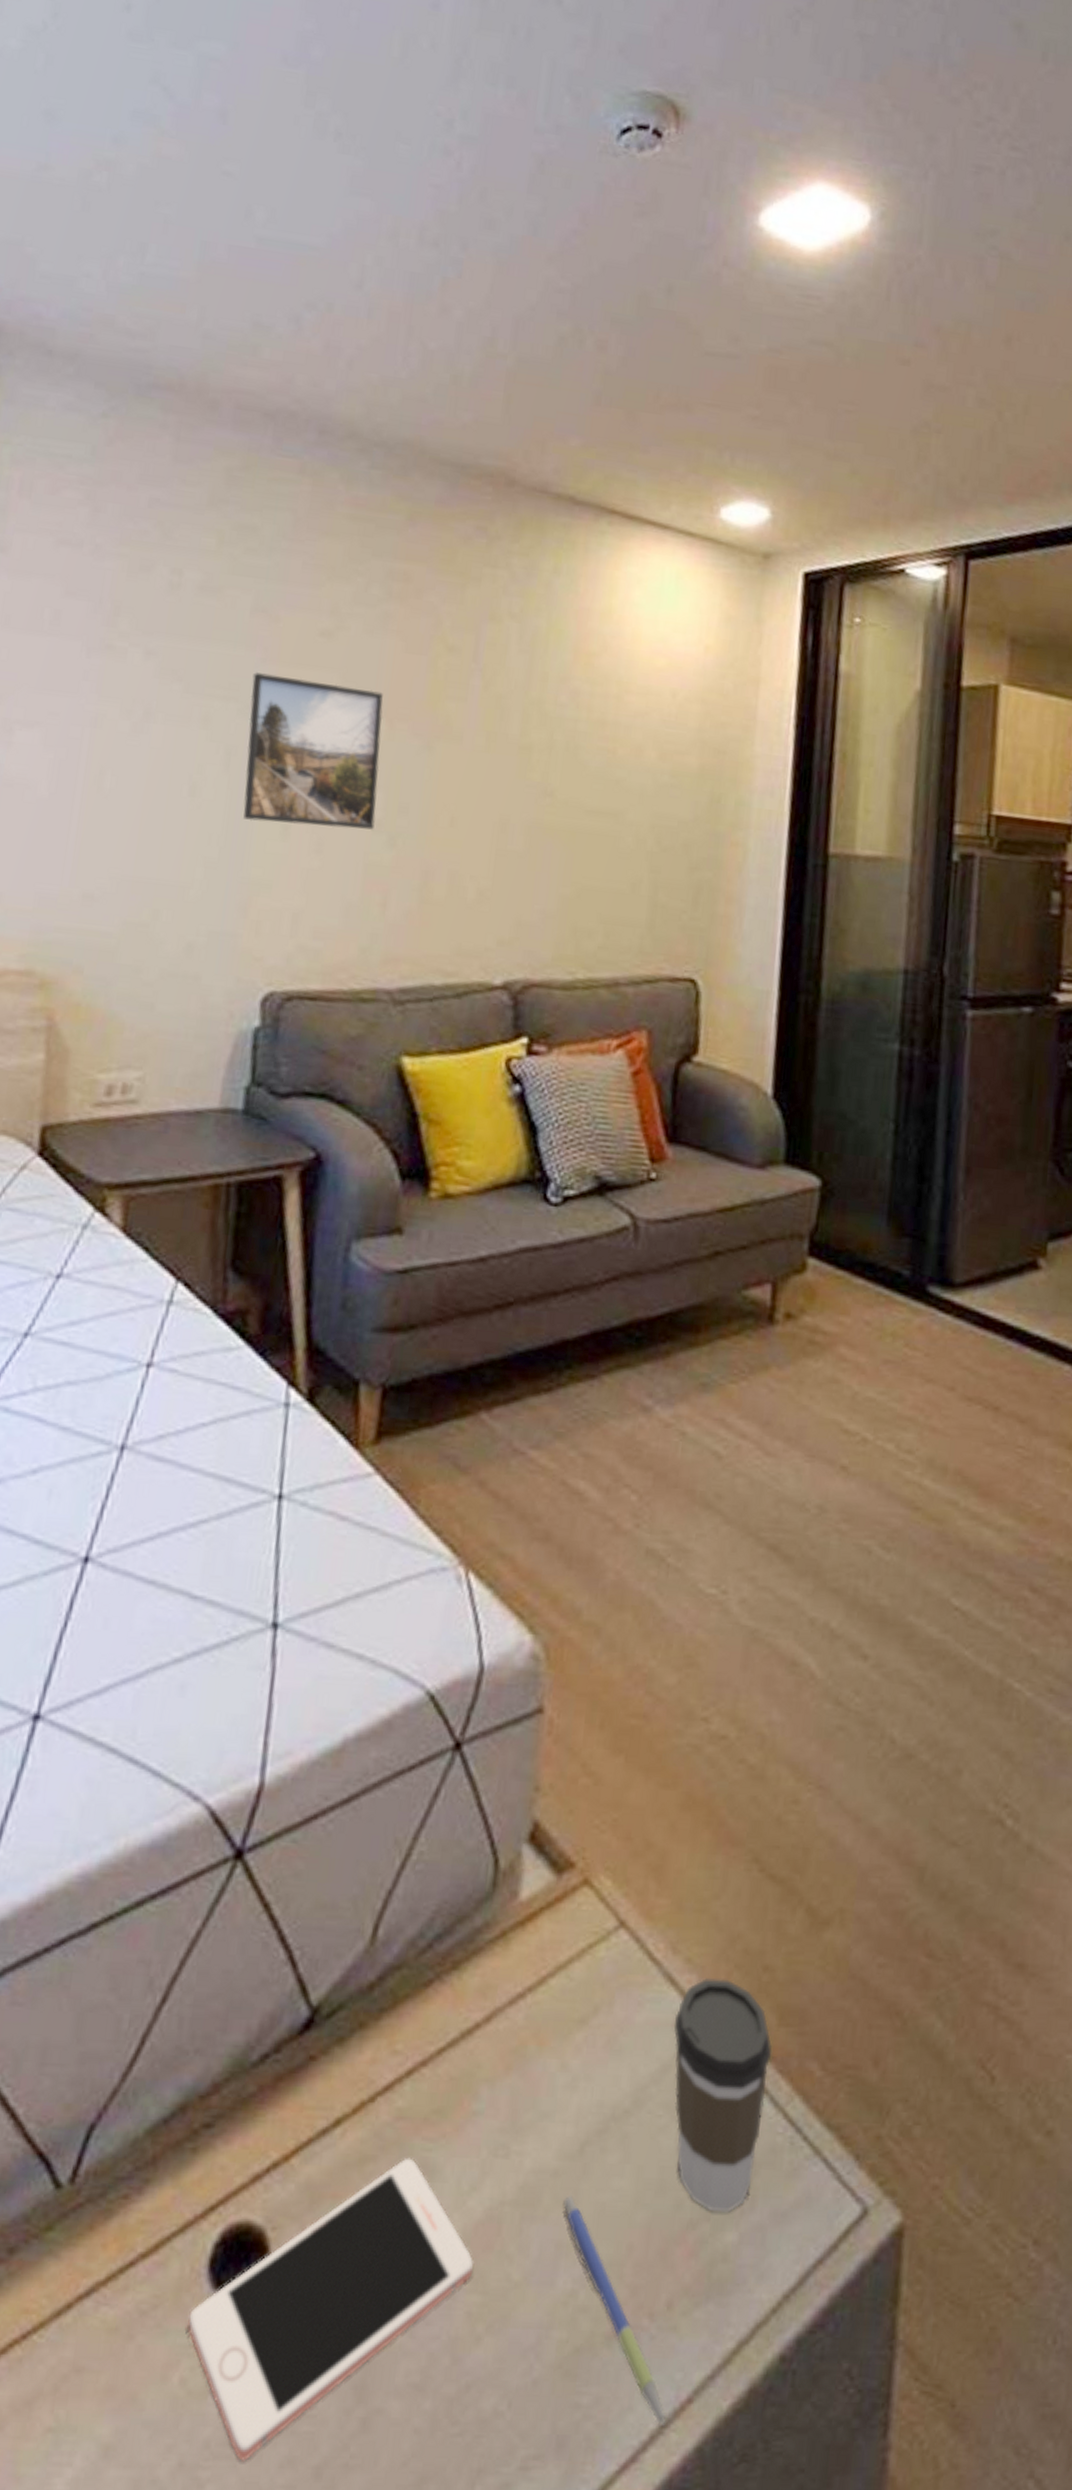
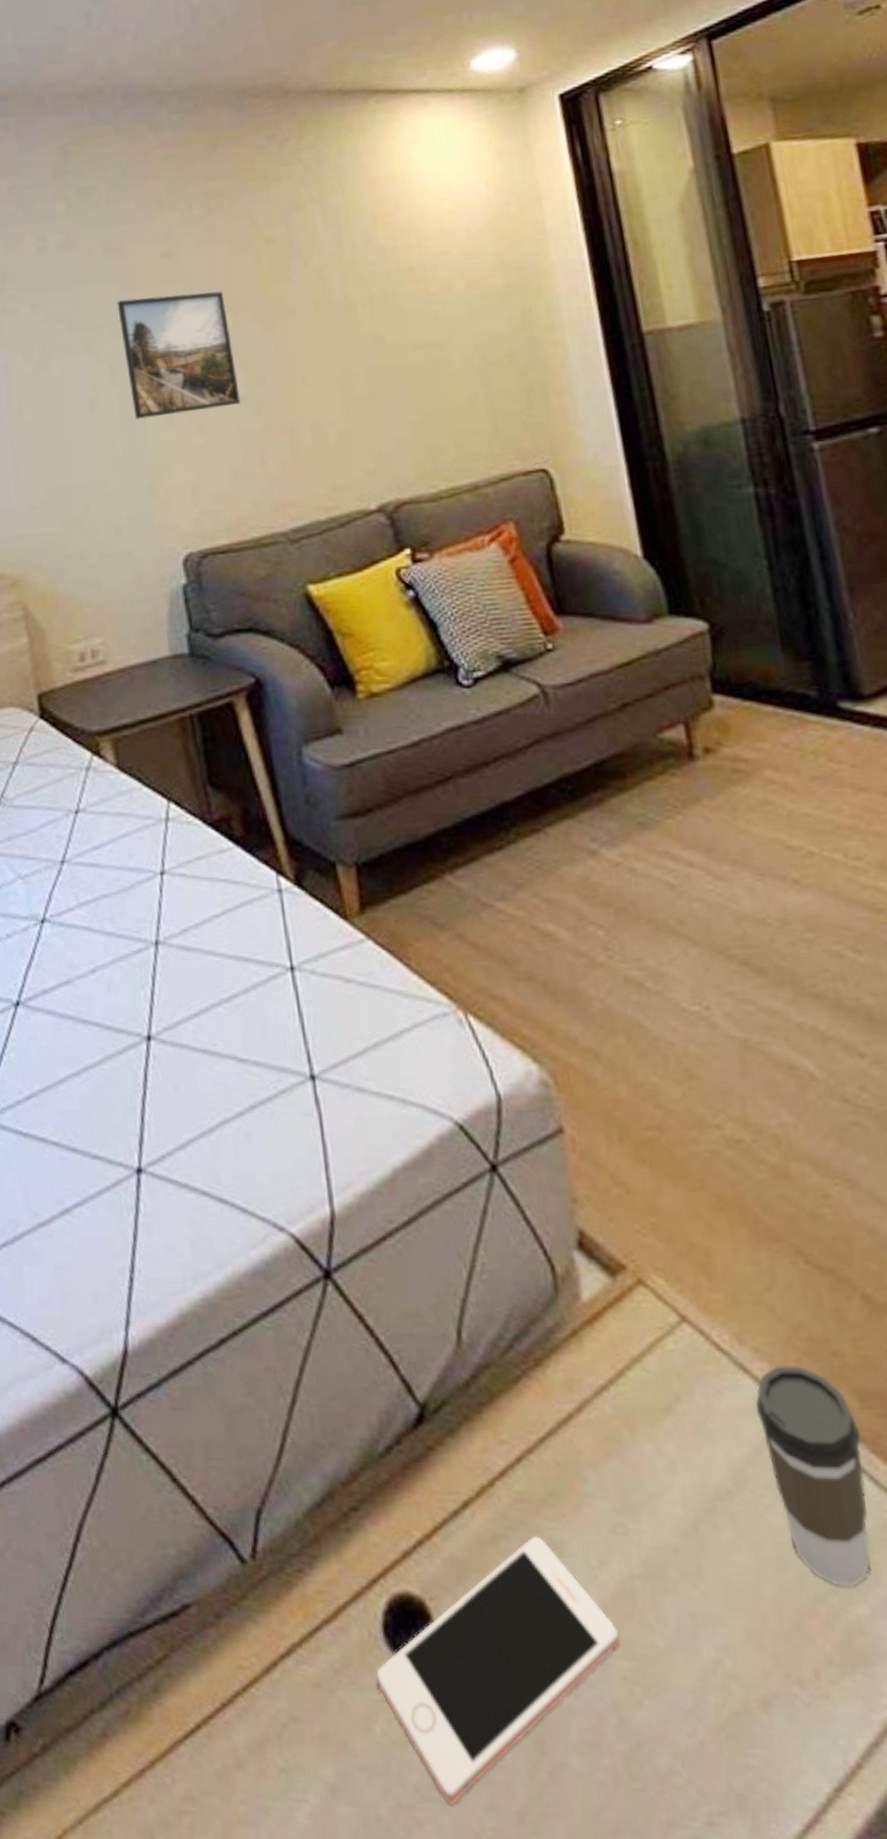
pen: present [563,2194,665,2427] -> none [689,1569,840,1791]

